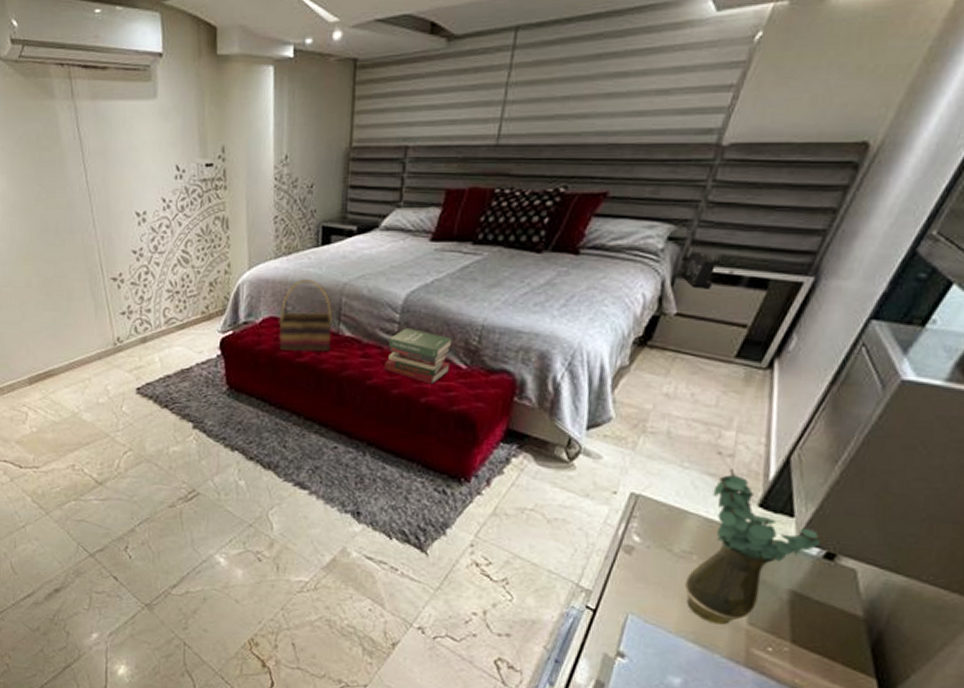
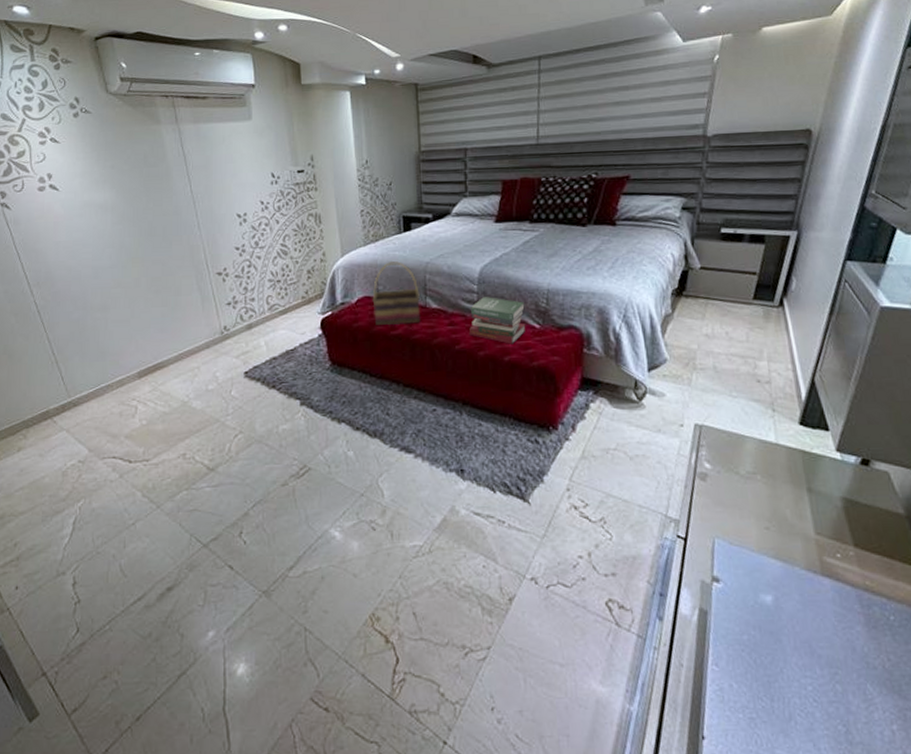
alarm clock: present [682,252,716,289] -> none [698,218,723,246]
vase: present [685,468,827,625] -> none [756,393,859,538]

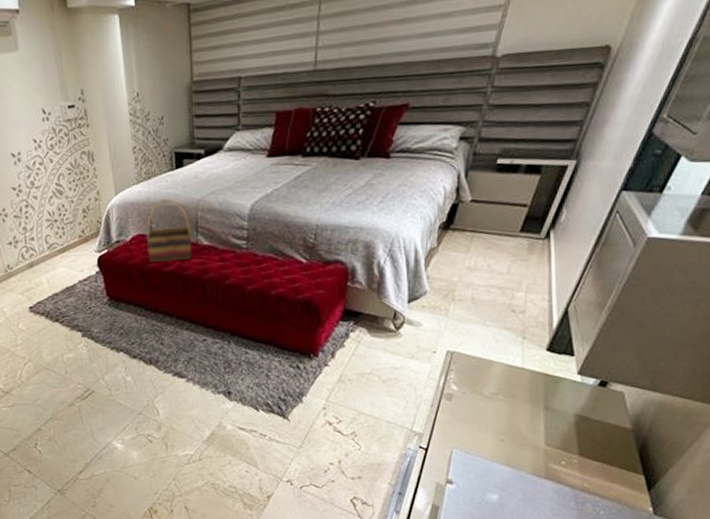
books: present [469,297,526,344] -> none [239,233,293,279]

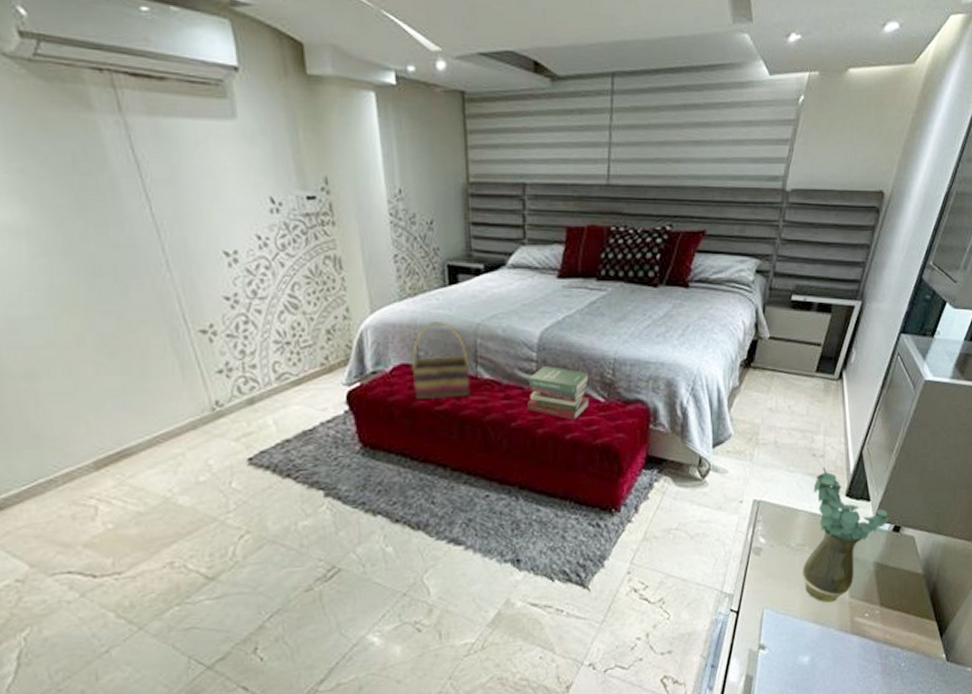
books: none [239,233,293,279] -> present [527,366,590,421]
vase: none [495,322,600,448] -> present [802,467,893,603]

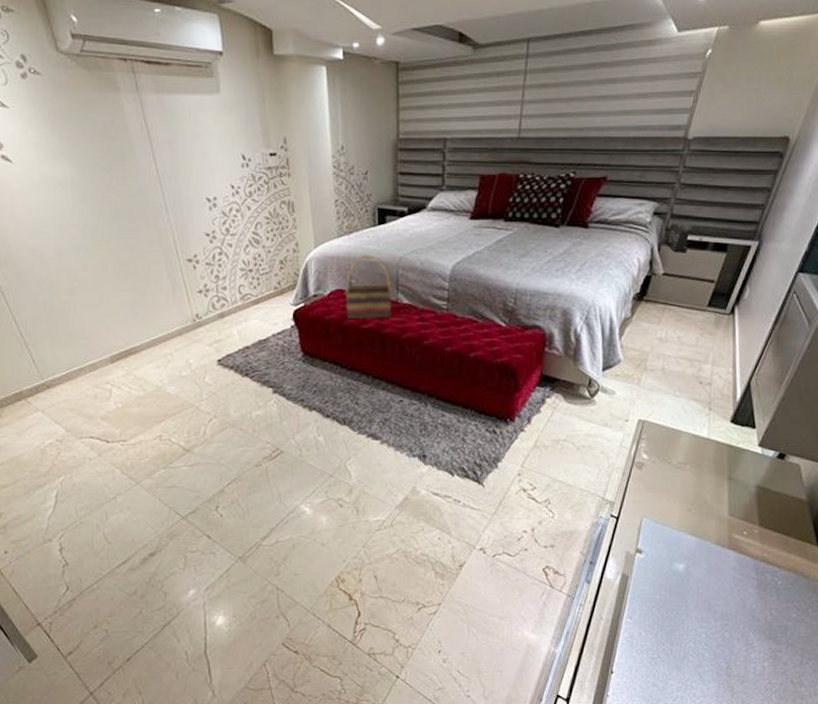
books: present [527,366,590,421] -> none [438,294,493,341]
alarm clock: none [770,283,793,315] -> present [665,224,689,253]
vase: present [802,467,893,603] -> none [683,394,779,518]

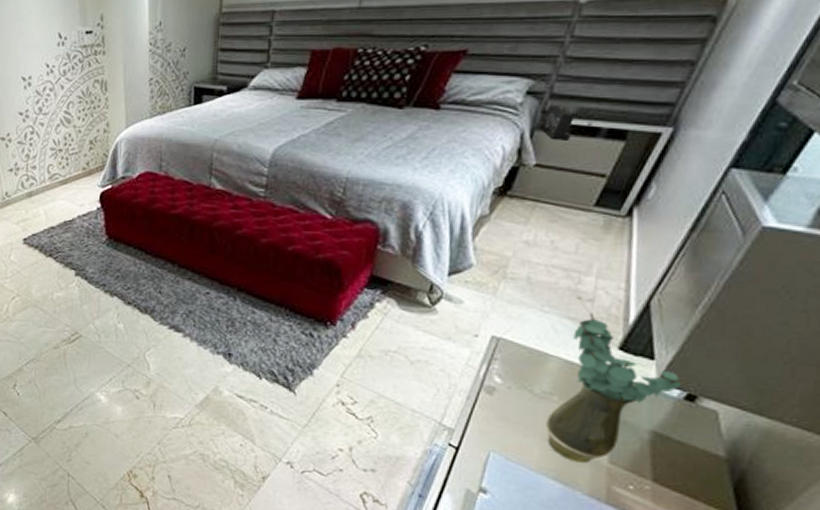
woven basket: present [345,254,392,320] -> none [154,135,205,205]
vase: none [683,394,779,518] -> present [546,313,688,463]

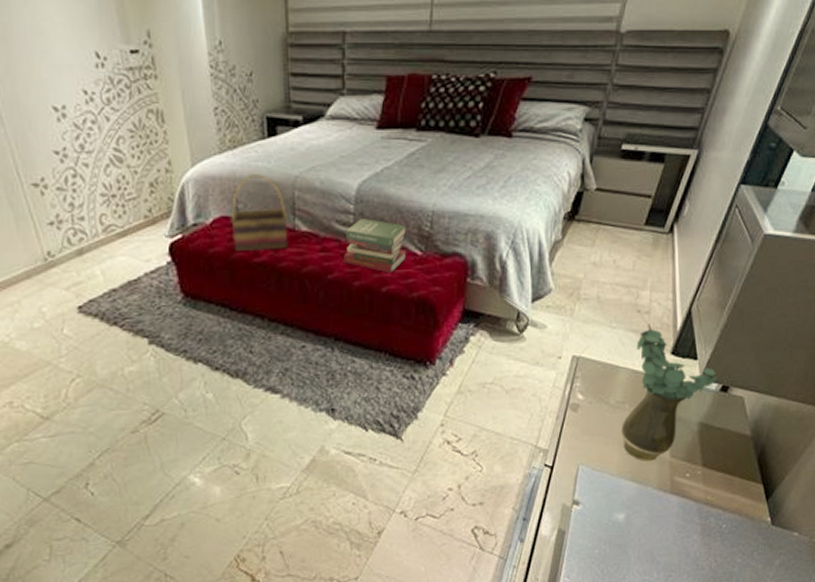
woven basket: none [154,135,205,205] -> present [230,173,288,252]
books: none [253,181,318,234] -> present [344,219,407,273]
alarm clock: present [540,105,574,141] -> none [598,131,623,165]

